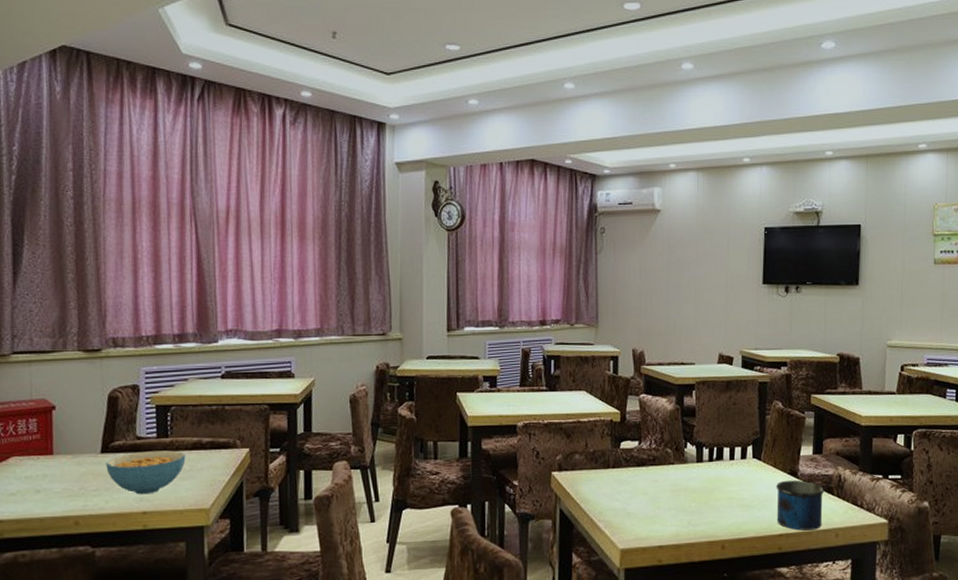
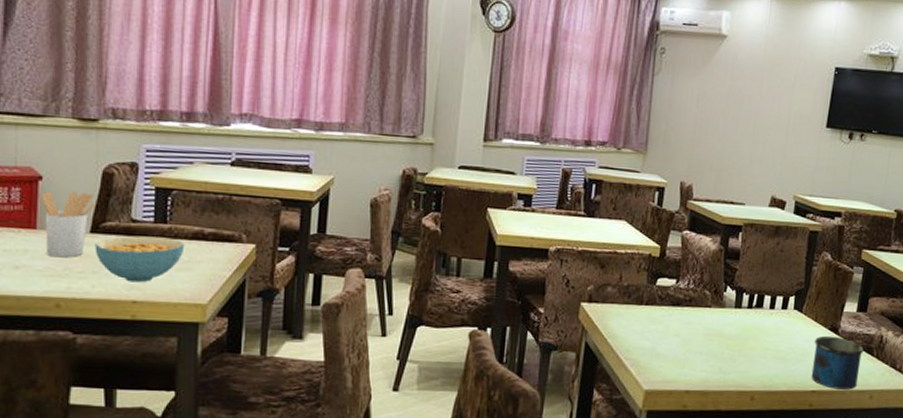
utensil holder: none [55,416,104,479] -> present [41,191,96,258]

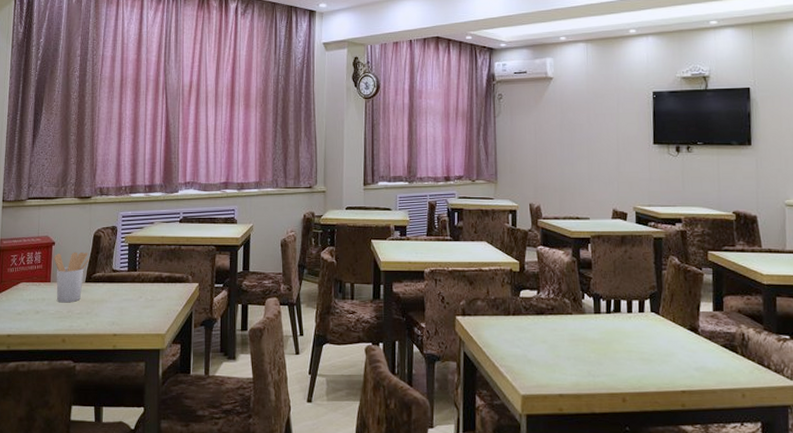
cereal bowl: present [94,235,185,283] -> none [88,282,149,319]
mug: present [811,335,865,390] -> none [675,336,728,389]

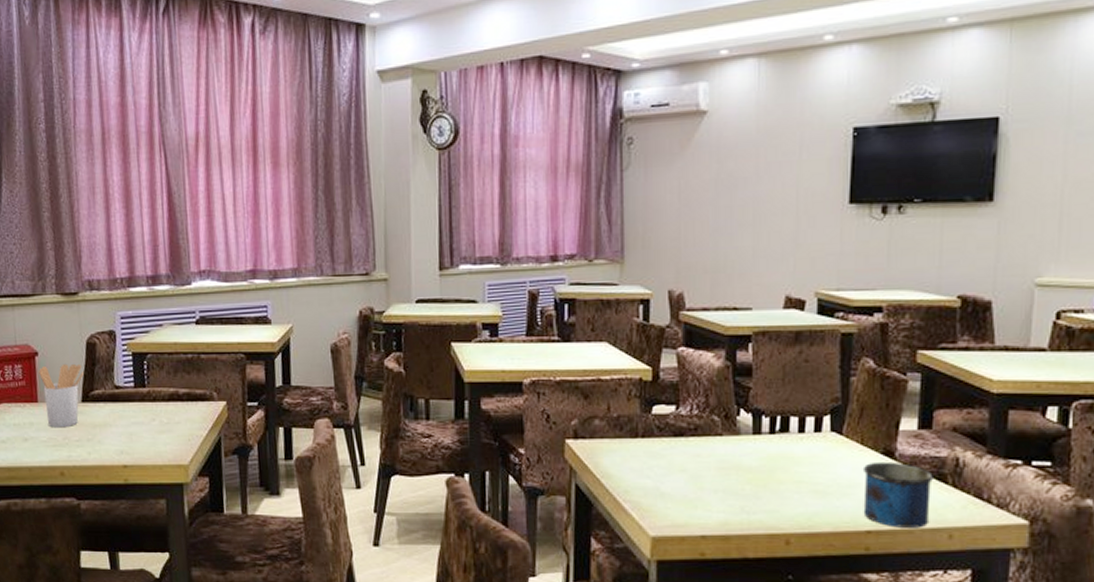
mug: none [675,336,728,389] -> present [862,461,935,528]

